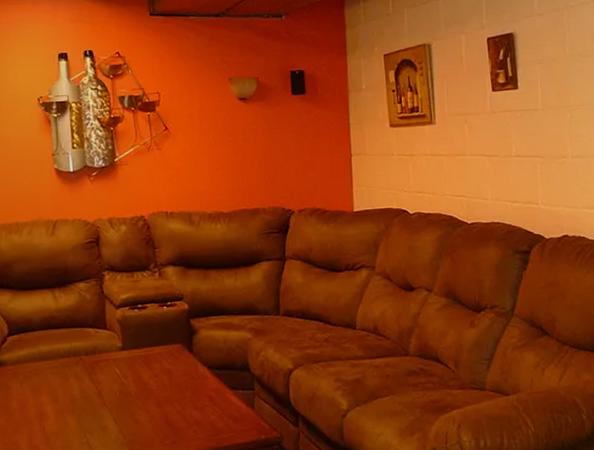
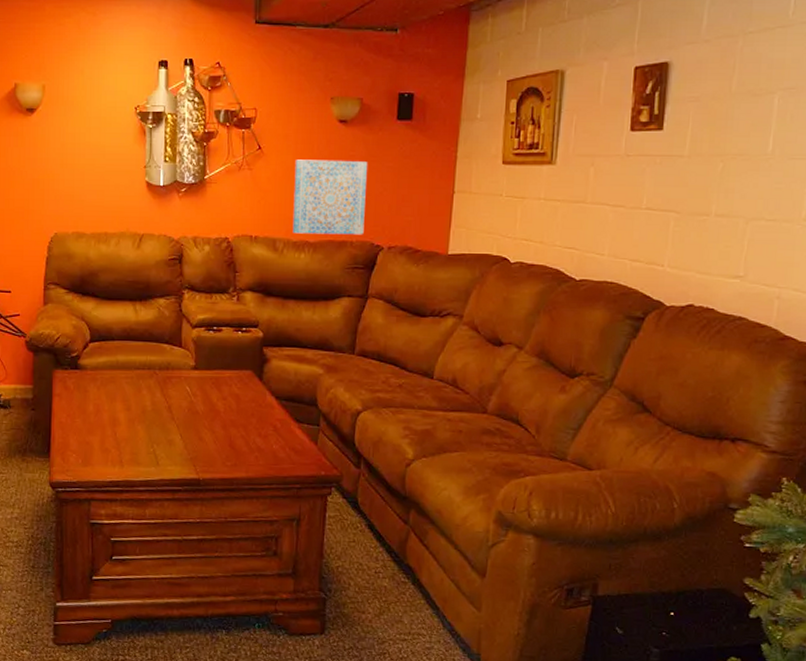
wall art: none [202,134,275,206] -> present [292,159,368,235]

